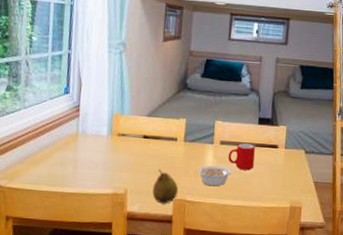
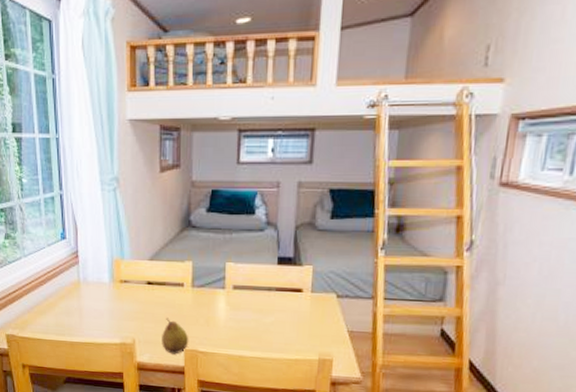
legume: present [197,165,232,187] -> none [209,313,249,336]
cup: present [228,143,255,171] -> none [242,287,275,319]

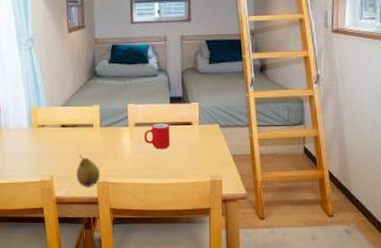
cup: none [242,287,275,319] -> present [143,123,171,149]

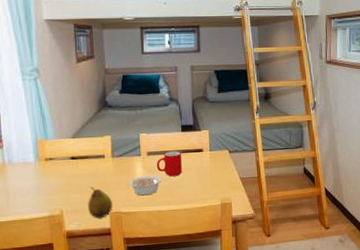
legume: none [116,147,150,167] -> present [129,175,163,196]

